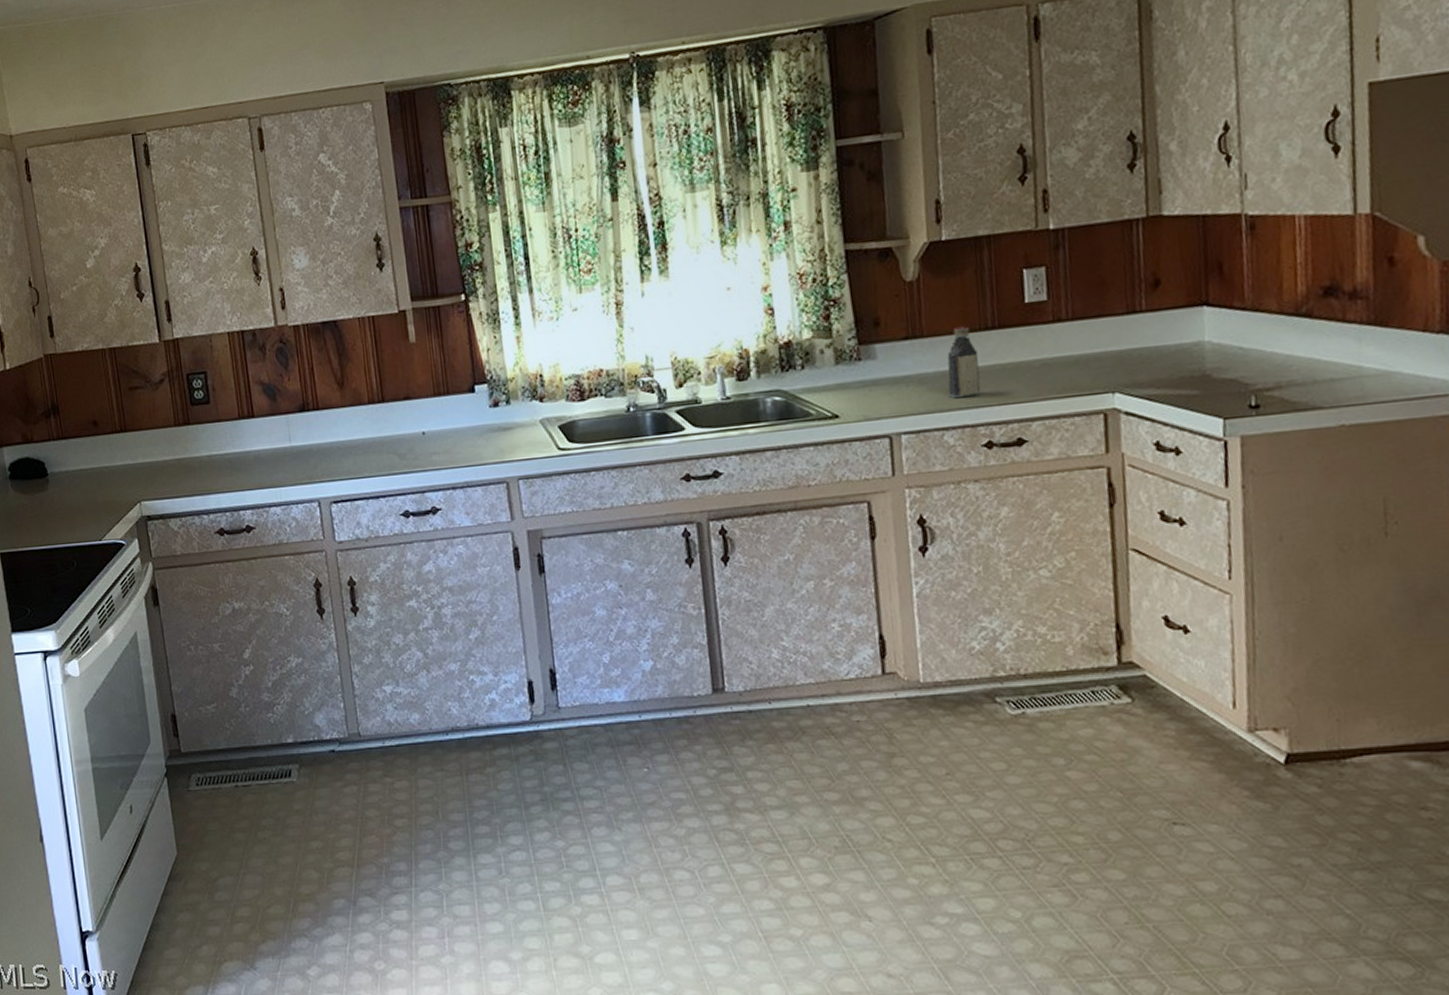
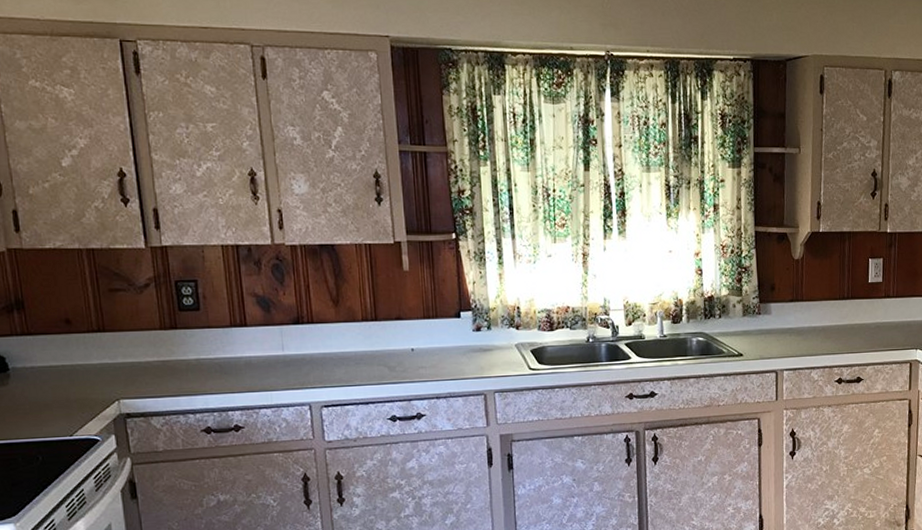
bottle: present [947,326,981,398] -> none [816,295,837,347]

